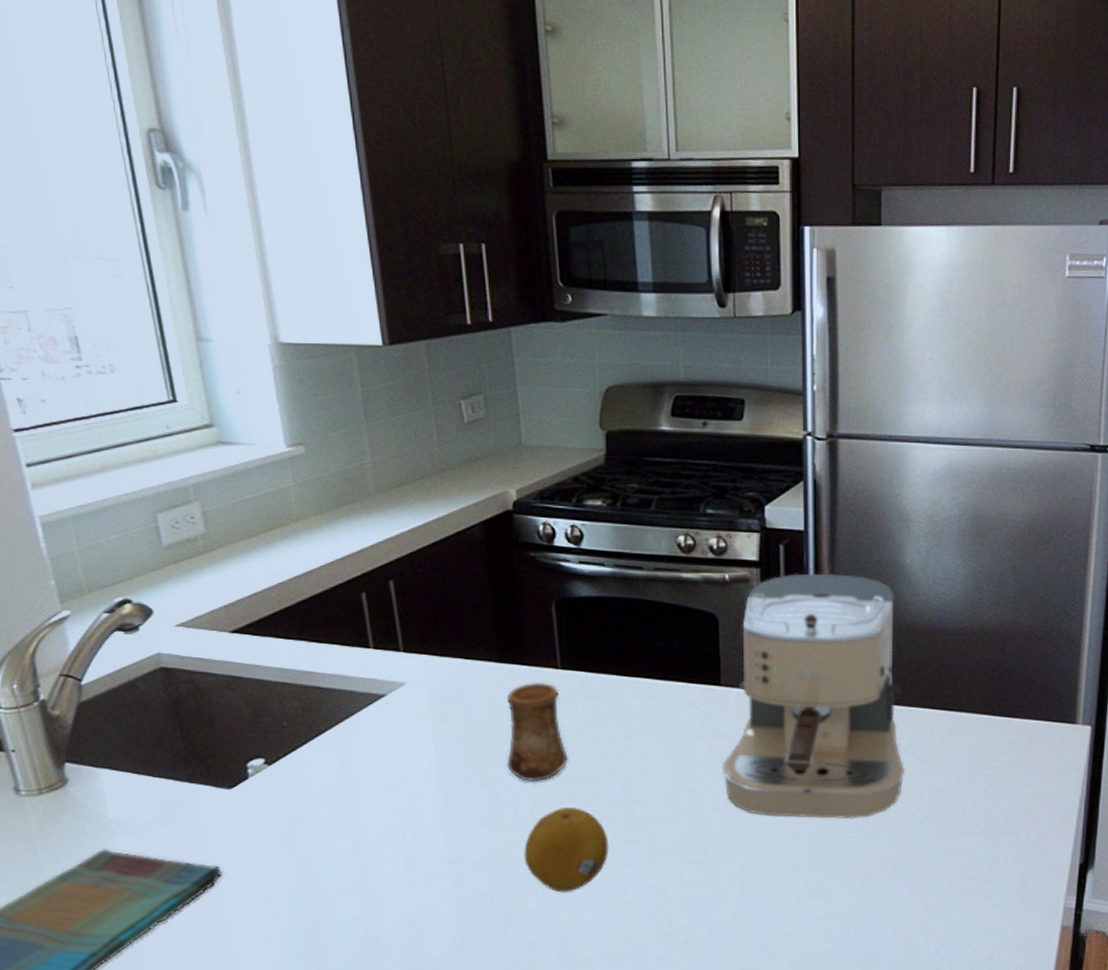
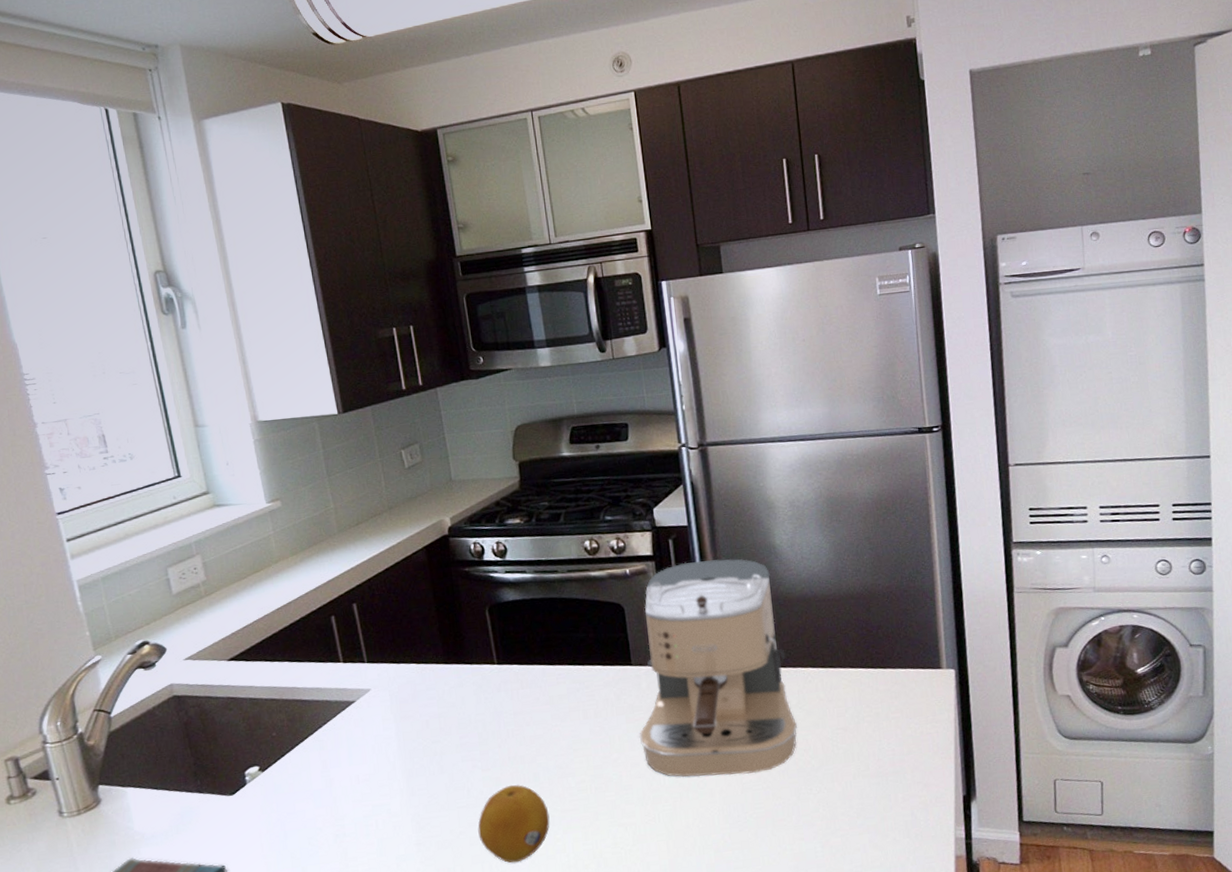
cup: present [506,682,568,782] -> none [454,677,509,766]

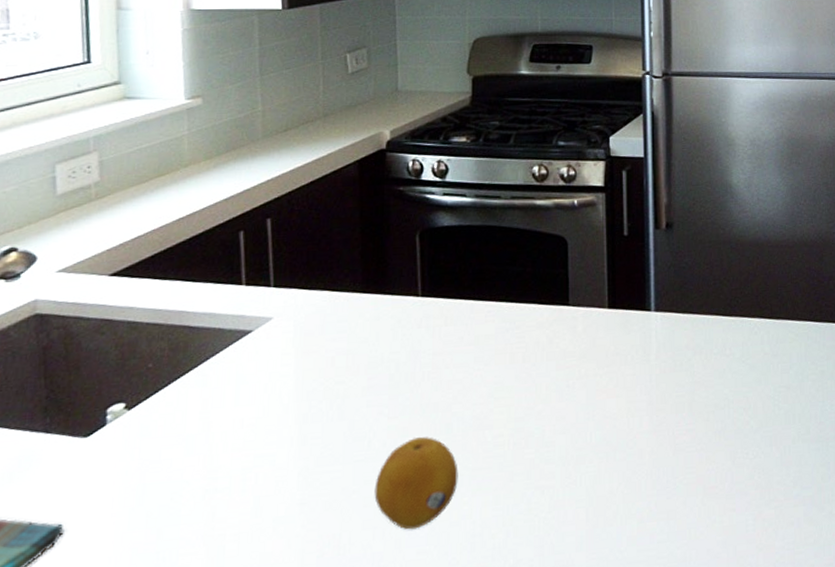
coffee maker: present [639,558,797,777] -> none [568,195,738,435]

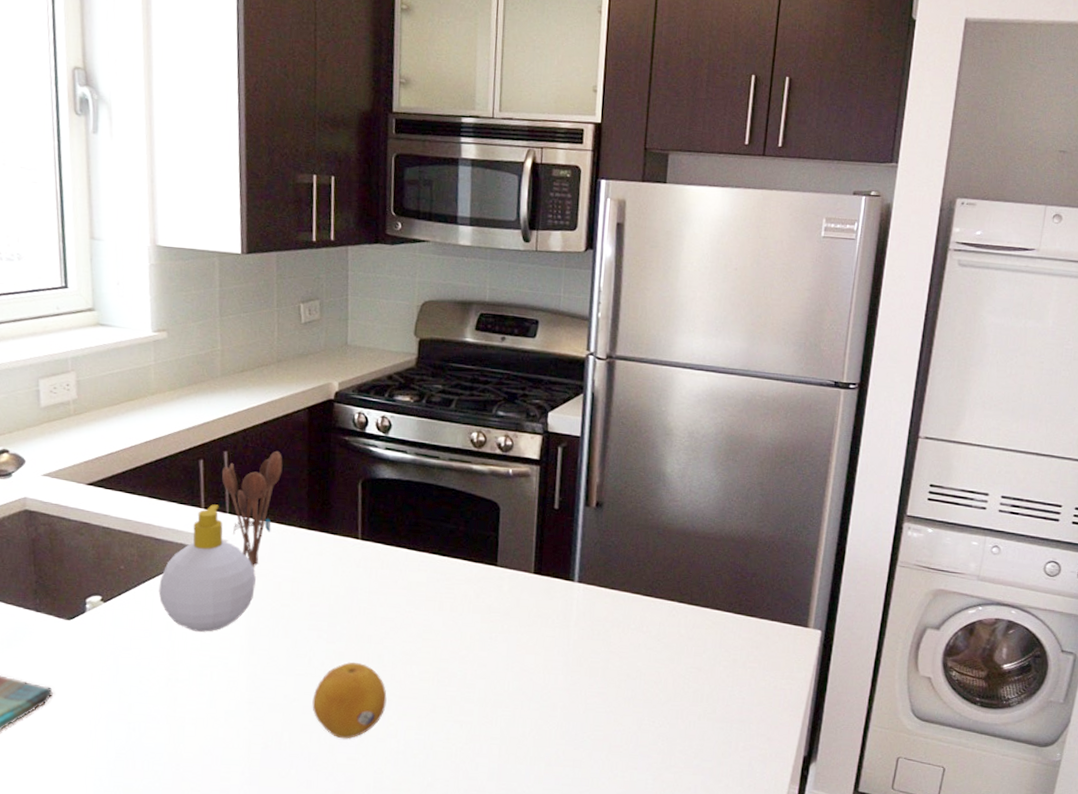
soap bottle: none [193,279,306,429] -> present [158,504,256,632]
utensil holder: none [264,211,333,345] -> present [221,450,283,568]

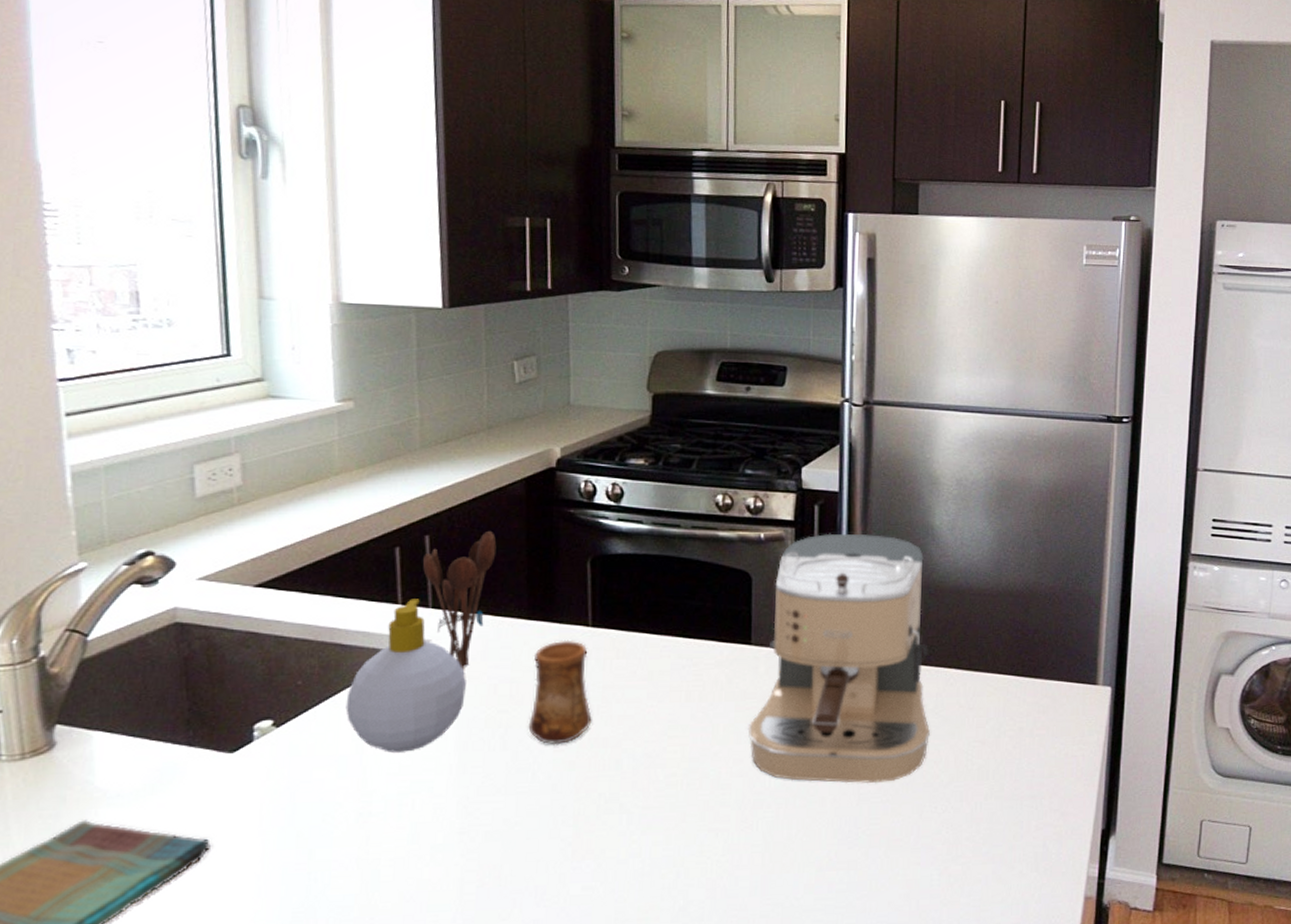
cup: none [306,549,359,638] -> present [528,640,592,745]
fruit: present [312,662,387,739] -> none [538,772,628,865]
coffee maker: none [491,473,655,696] -> present [747,533,930,784]

